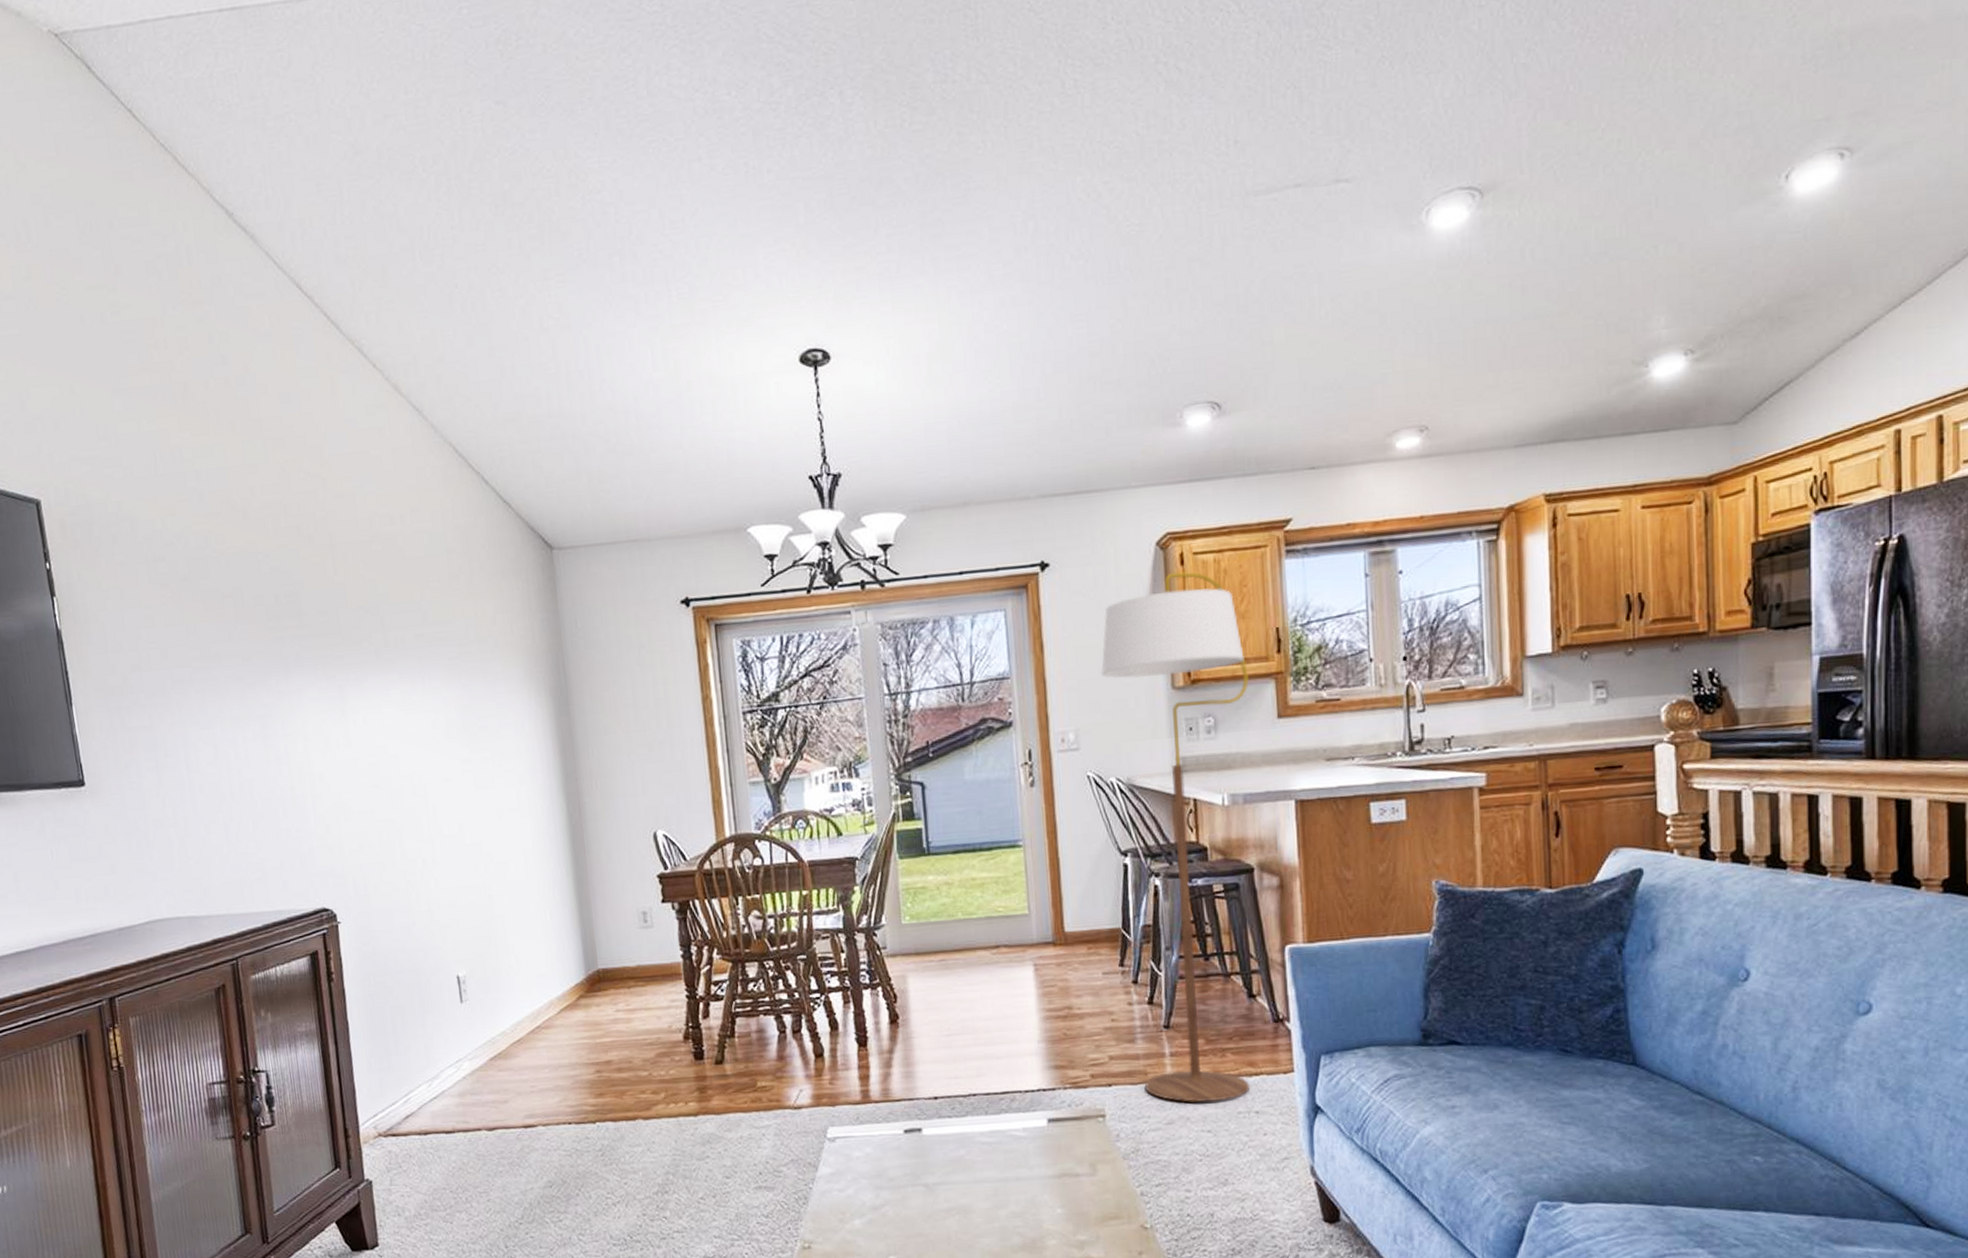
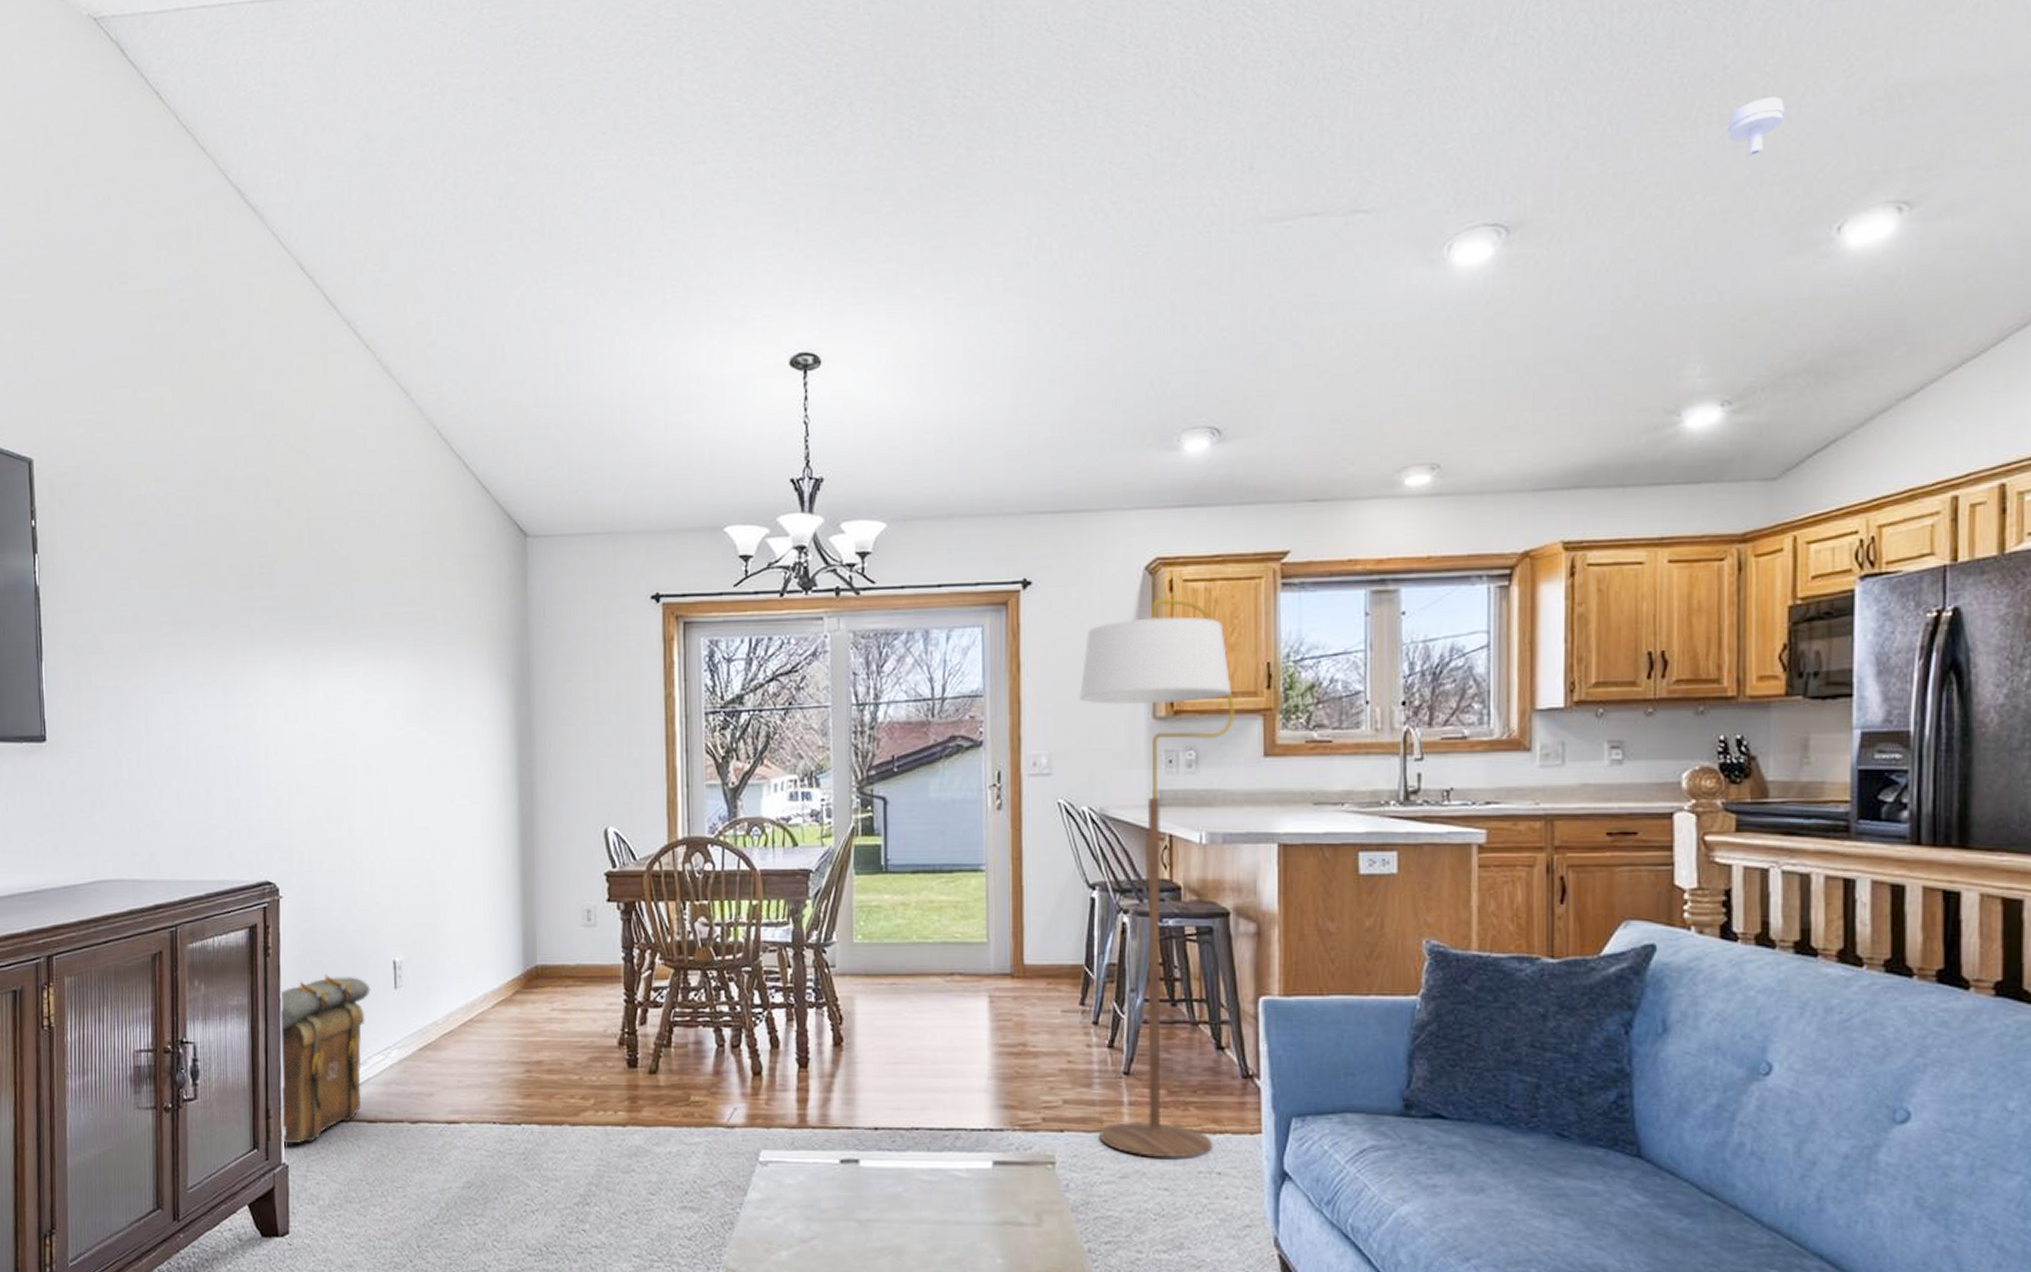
backpack: none [347,994,438,1160] -> present [280,974,371,1143]
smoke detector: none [1681,49,1734,109] -> present [1726,97,1784,156]

